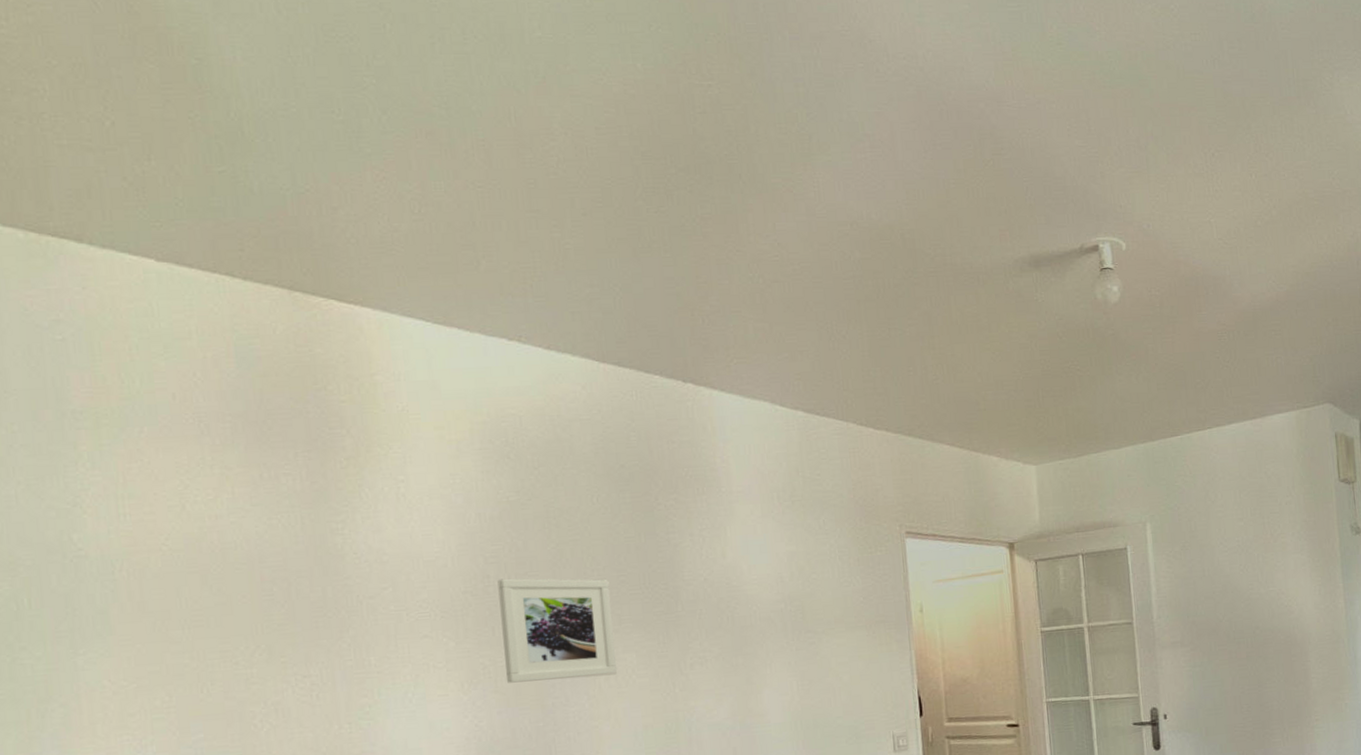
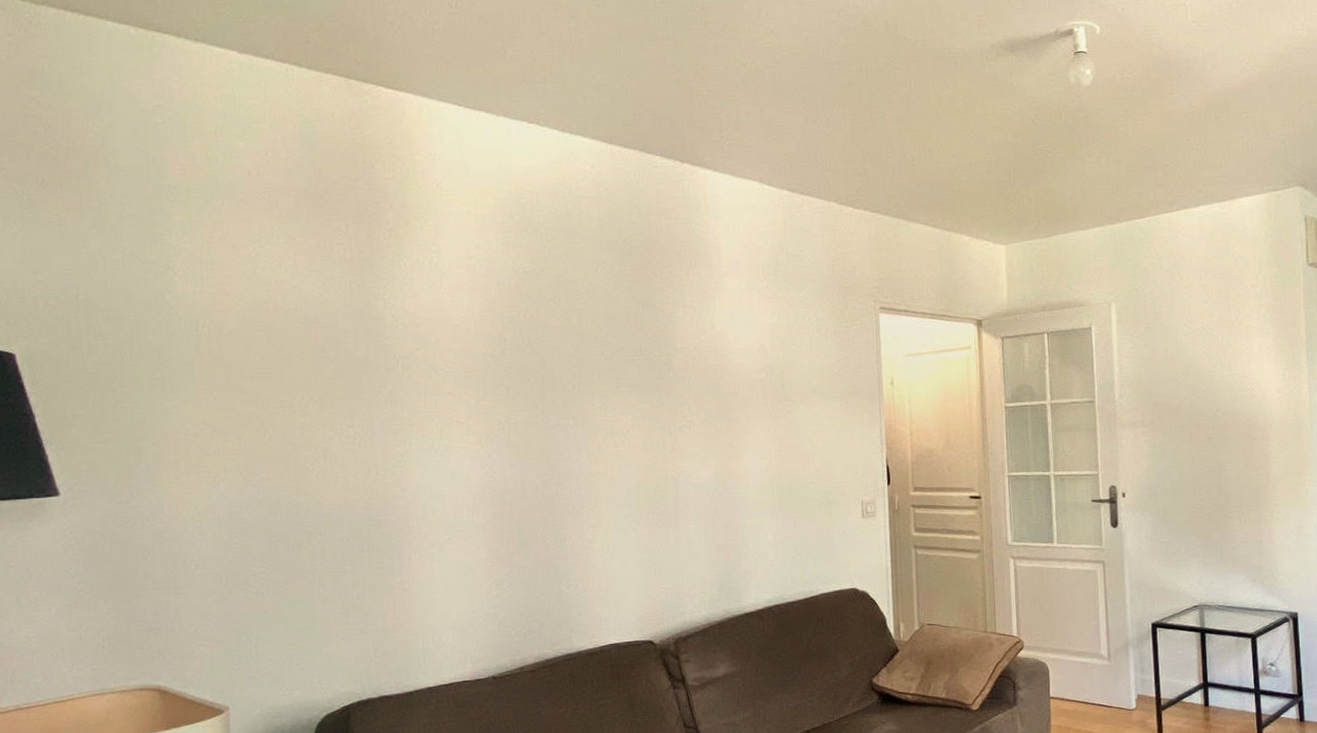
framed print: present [497,578,618,683] -> none [513,342,615,439]

